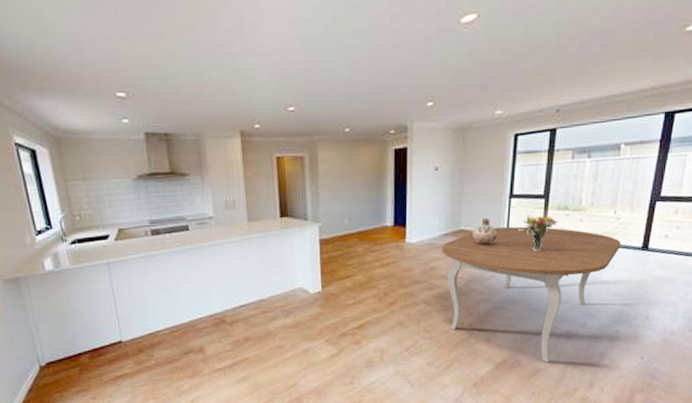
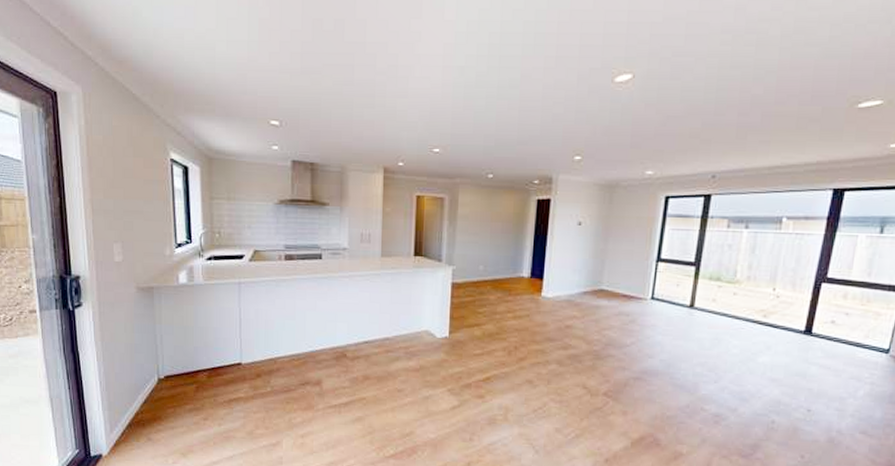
dining table: present [442,226,621,362] -> none [579,291,780,447]
ceramic jug: present [472,217,498,247] -> none [614,279,642,311]
bouquet: present [518,214,559,251] -> none [664,281,710,321]

